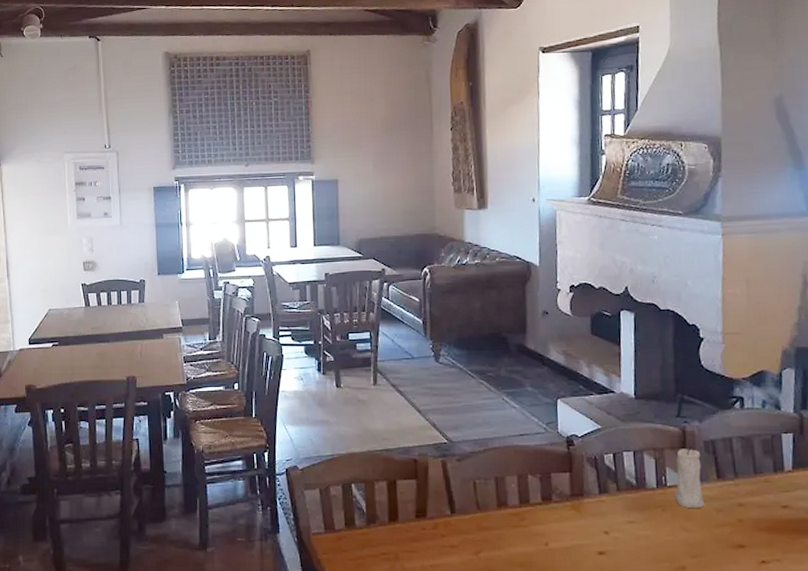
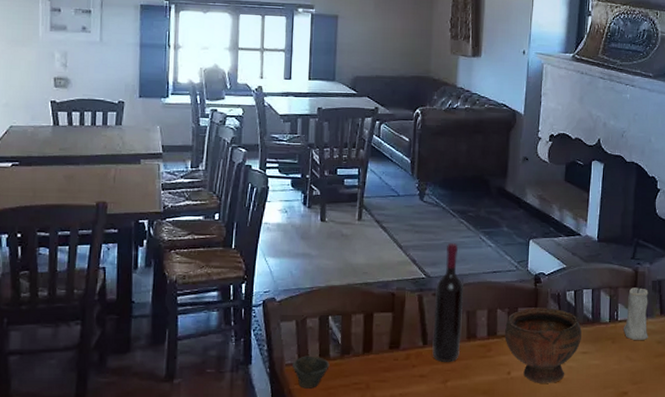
cup: none [319,524,356,558] -> present [293,355,330,389]
wine bottle: none [459,404,492,532] -> present [432,242,464,362]
bowl: none [538,473,626,556] -> present [505,307,582,383]

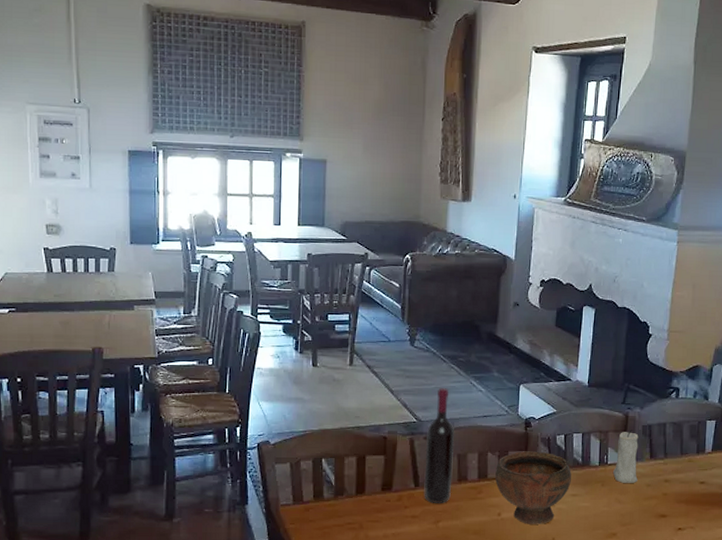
cup: present [293,355,330,389] -> none [288,496,324,528]

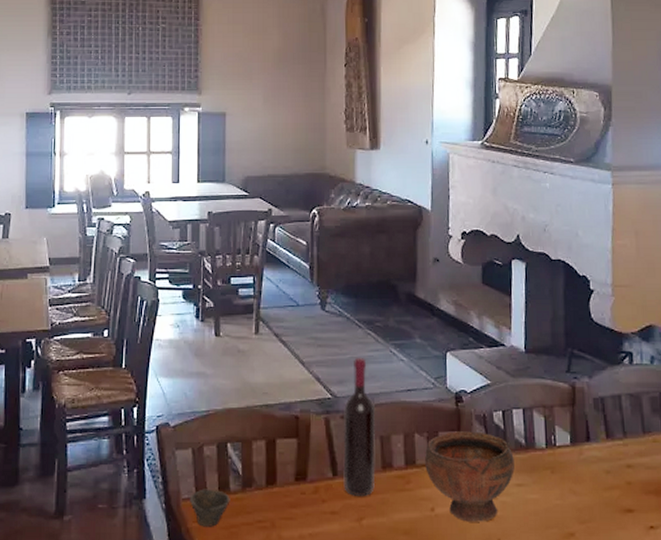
cup: none [288,496,324,528] -> present [190,489,230,527]
candle: present [613,430,639,483] -> none [564,404,594,469]

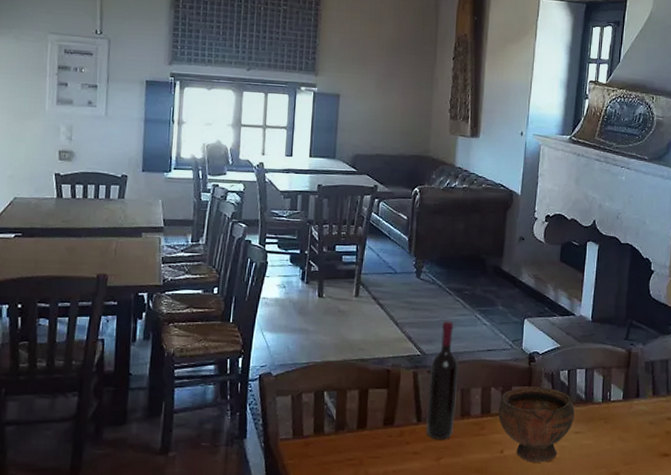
cup: present [190,489,230,527] -> none [287,430,324,464]

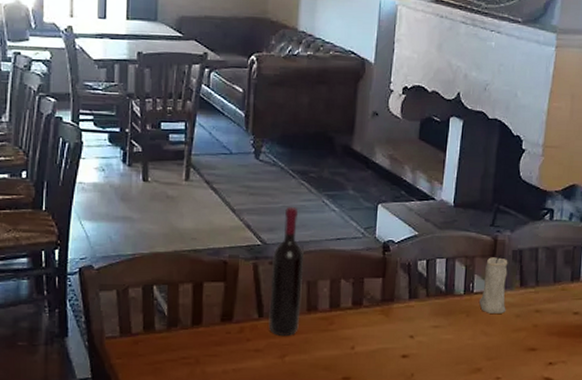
bowl: present [498,386,575,463] -> none [349,278,433,359]
candle: none [616,366,641,421] -> present [479,255,508,314]

